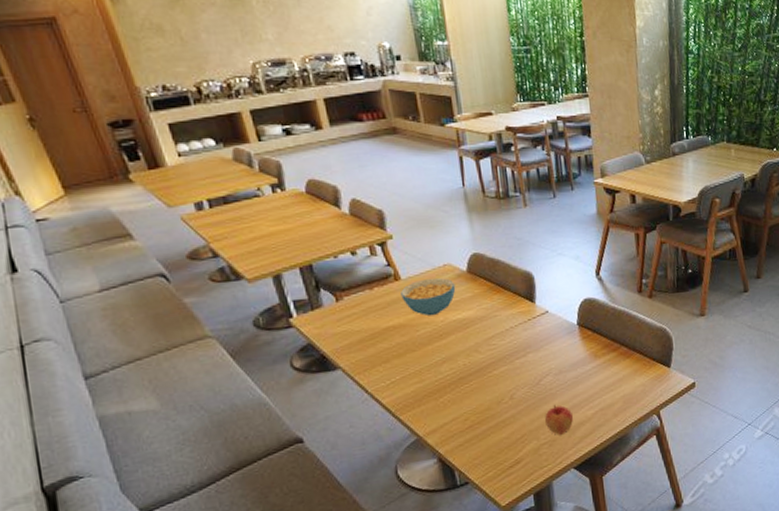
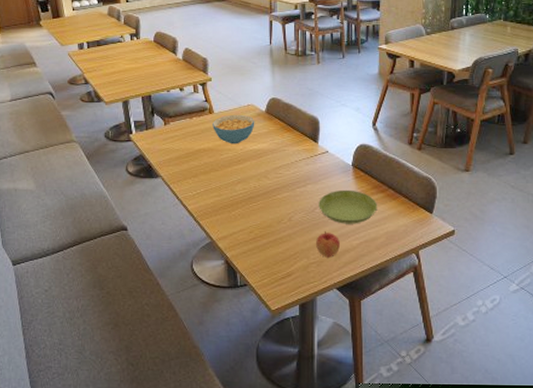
saucer: none [543,352,611,394] -> present [319,189,378,224]

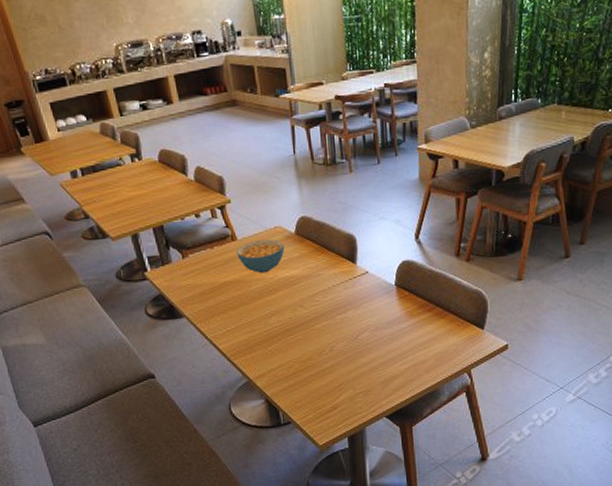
apple: present [316,231,340,258] -> none [361,359,387,386]
saucer: present [319,189,378,224] -> none [361,311,425,349]

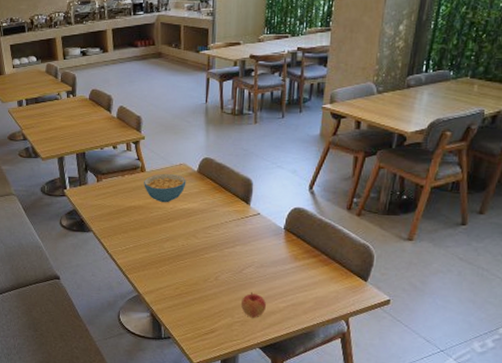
apple: none [361,359,387,386] -> present [241,292,266,318]

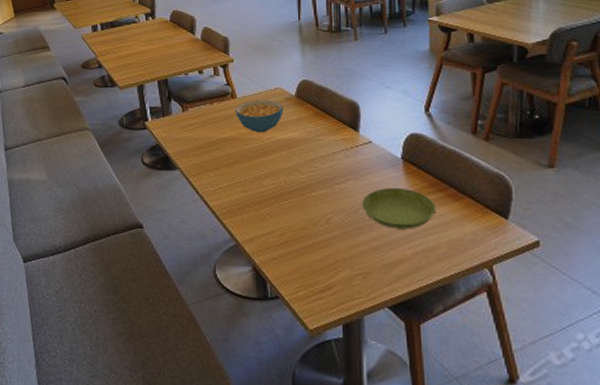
apple: present [241,292,266,318] -> none [361,237,390,269]
saucer: none [246,252,309,287] -> present [362,187,437,229]

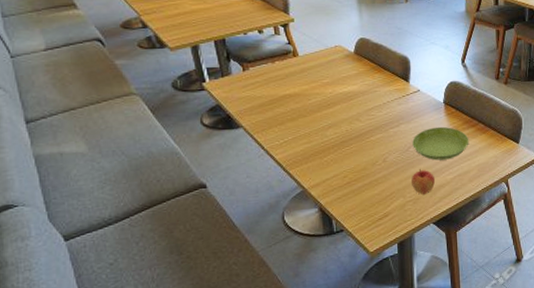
cereal bowl: present [235,99,284,133] -> none [298,56,344,88]
apple: none [361,237,390,269] -> present [411,169,435,195]

